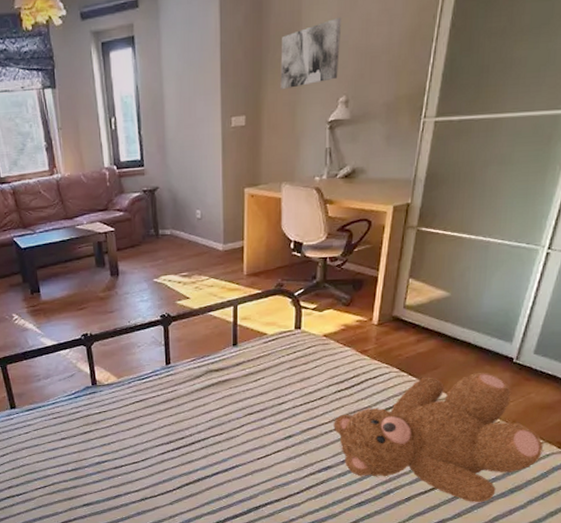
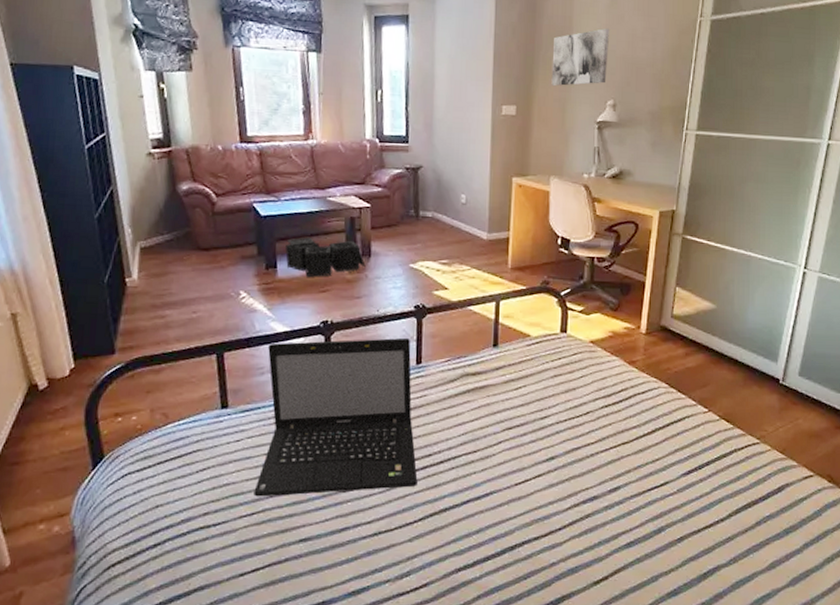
laptop: none [41,343,174,474] -> present [254,337,418,497]
storage bin: none [45,262,115,298] -> present [285,236,366,277]
teddy bear: present [333,372,544,503] -> none [600,392,815,546]

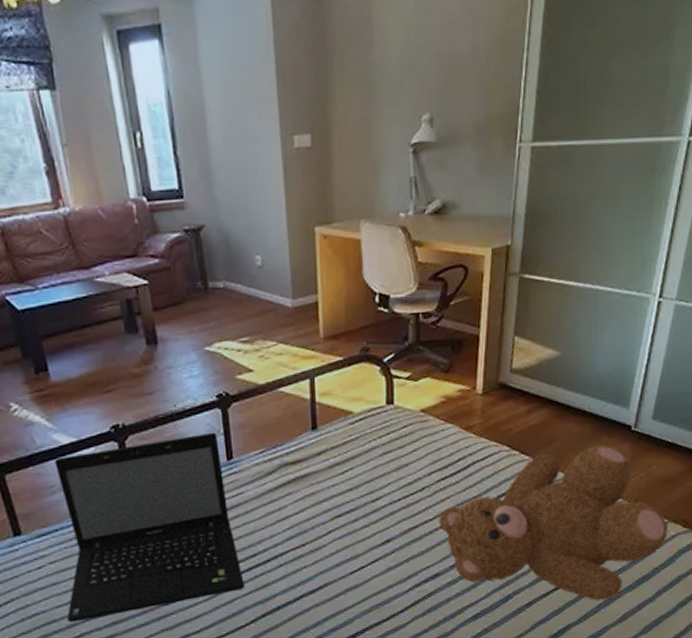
storage bin: present [285,236,366,277] -> none [54,327,153,377]
wall art: present [551,28,610,87] -> none [349,15,420,103]
teddy bear: none [600,392,815,546] -> present [439,443,669,601]

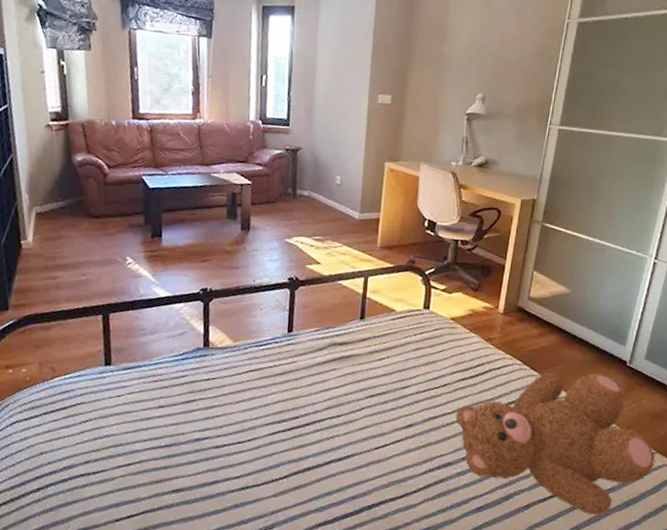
laptop: present [55,432,245,623] -> none [131,306,285,449]

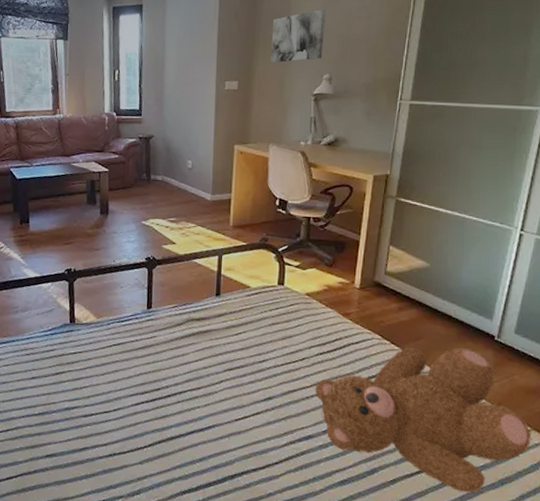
wall art: none [425,25,483,79] -> present [270,8,327,63]

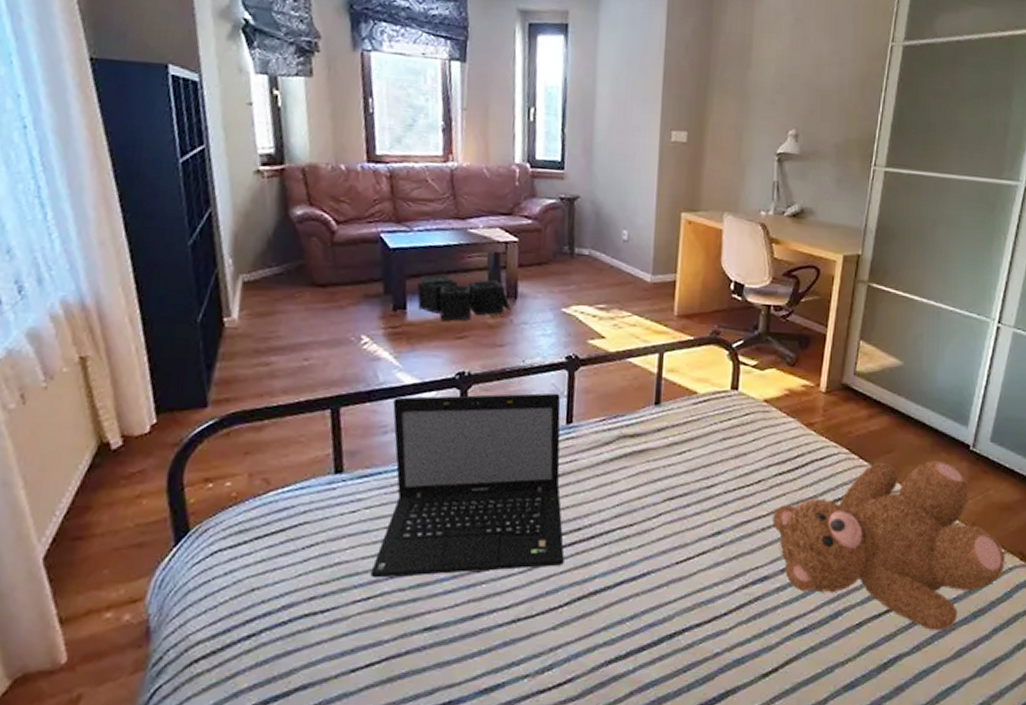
laptop: none [9,285,148,417] -> present [370,393,565,578]
storage bin: none [36,197,104,231] -> present [417,274,511,321]
wall art: present [270,8,327,63] -> none [727,49,794,112]

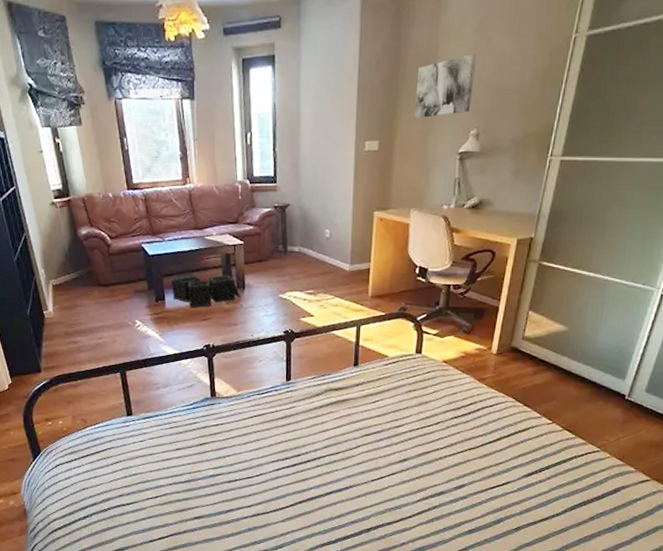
laptop: present [370,393,565,578] -> none [157,358,289,485]
wall art: none [727,49,794,112] -> present [414,53,477,119]
teddy bear: present [772,459,1006,631] -> none [448,406,651,537]

